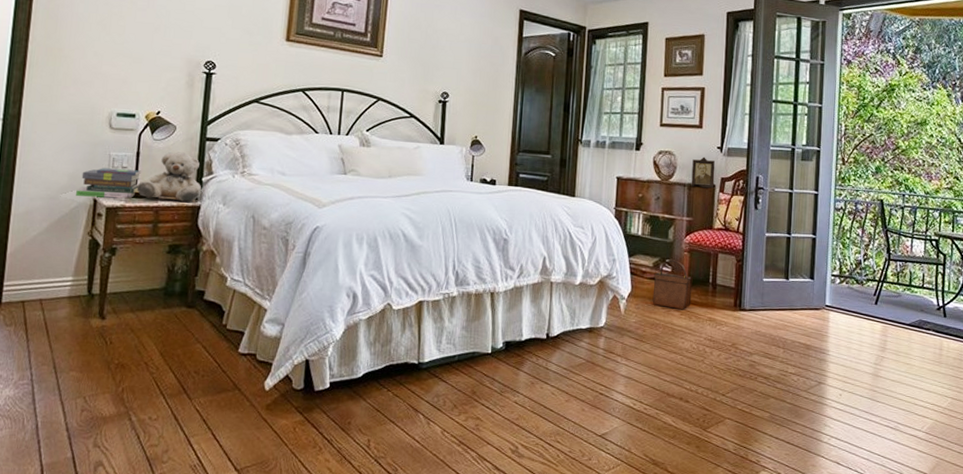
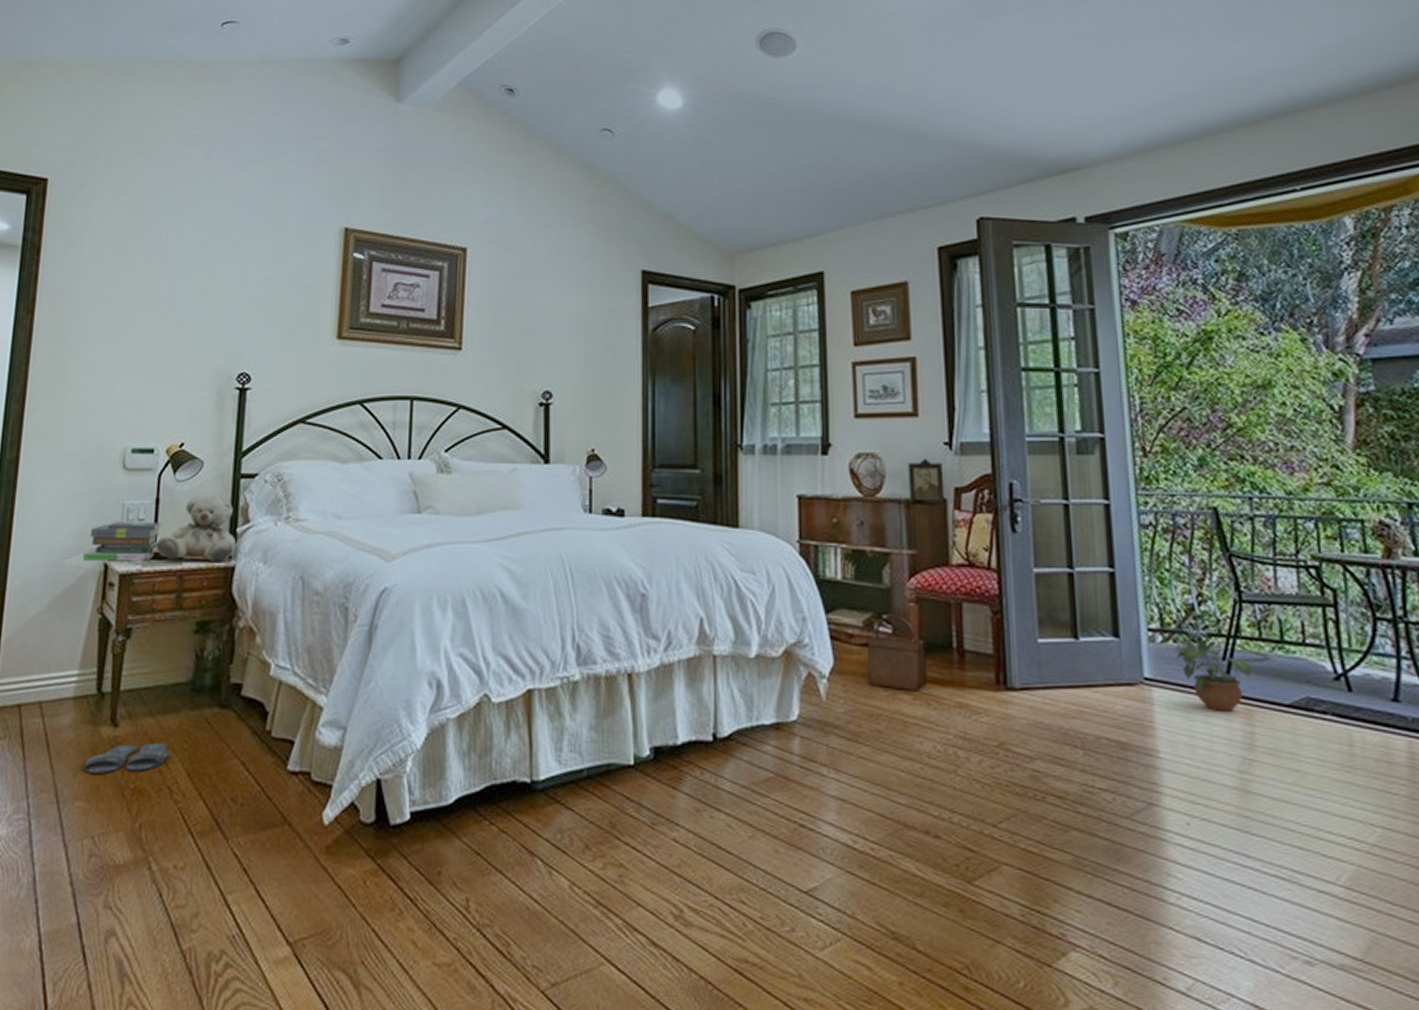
slippers: none [77,331,148,354] -> present [84,742,171,775]
potted plant: none [845,278,891,327] -> present [1174,633,1252,712]

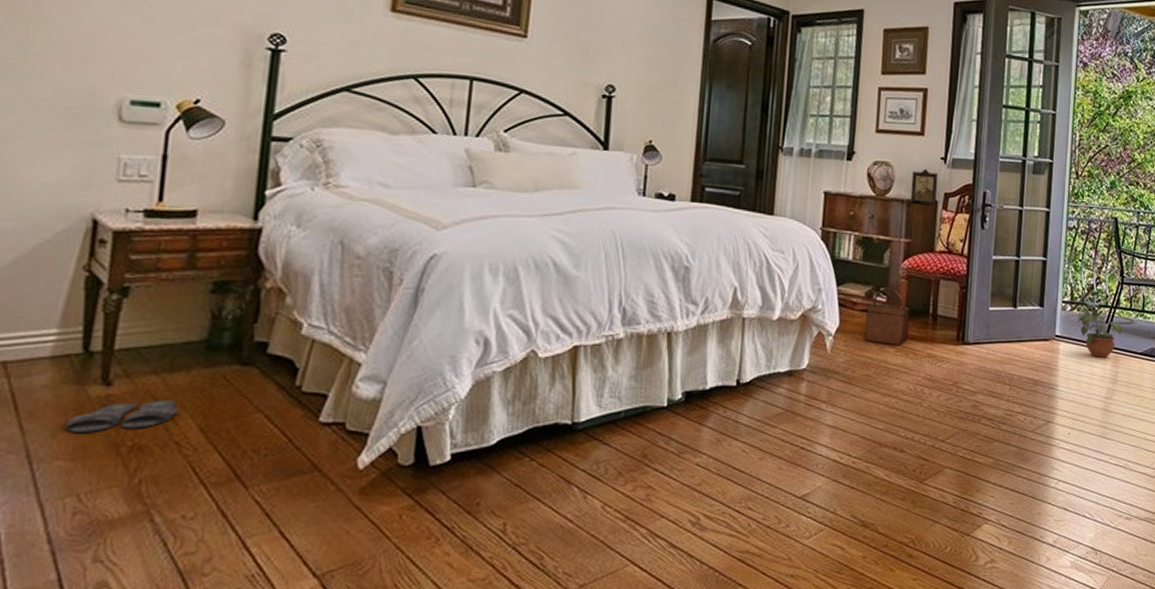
books: present [83,522,162,562] -> none [63,176,171,220]
teddy bear: present [156,495,237,563] -> none [162,155,265,225]

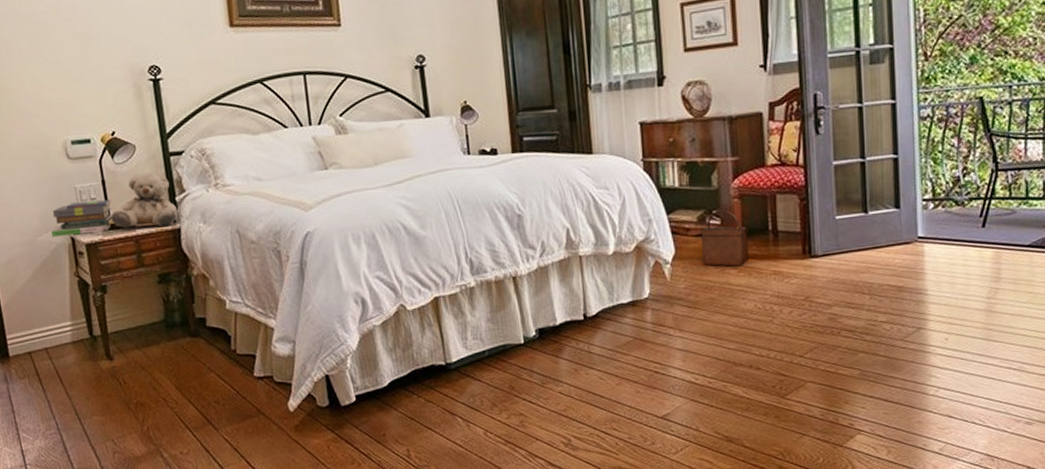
books: none [63,176,171,220] -> present [51,199,113,238]
slippers: present [65,399,180,434] -> none [93,367,160,397]
teddy bear: none [162,155,265,225] -> present [110,172,179,228]
photo frame: present [910,168,938,206] -> none [730,80,761,120]
potted plant: present [1077,304,1123,358] -> none [942,198,1002,256]

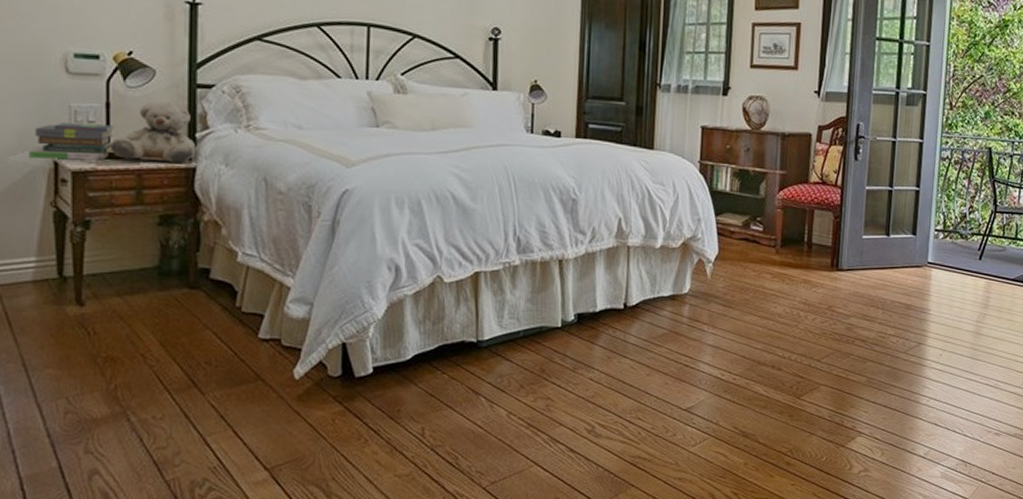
handbag: present [700,209,750,267] -> none [742,218,786,273]

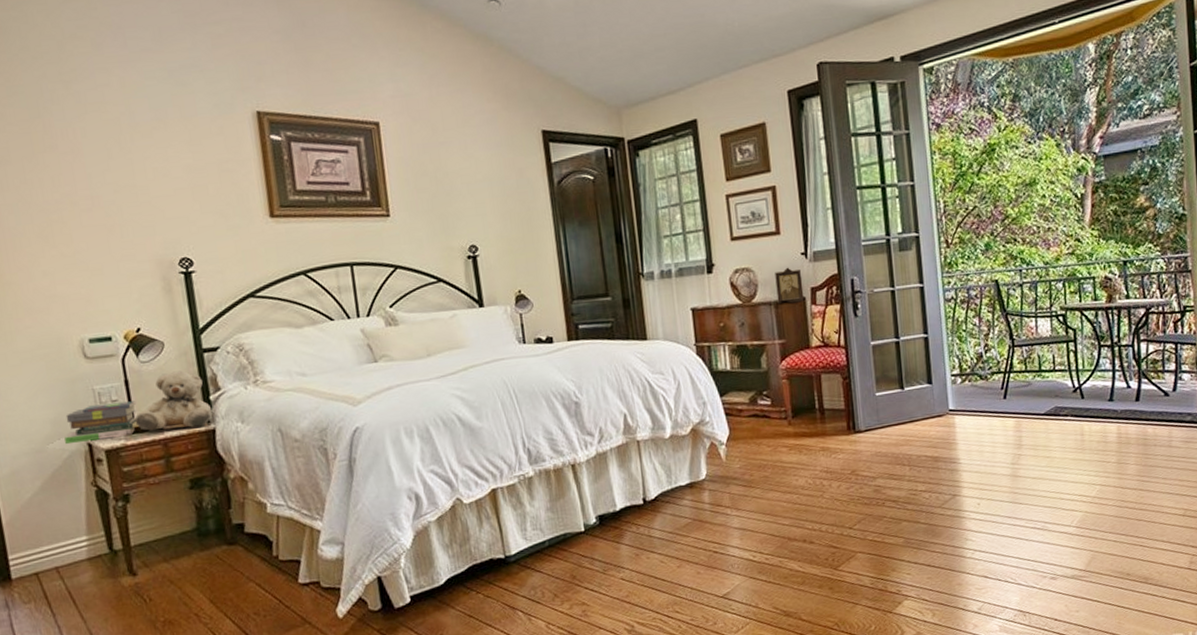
photo frame: none [785,102,812,138] -> present [775,267,804,305]

